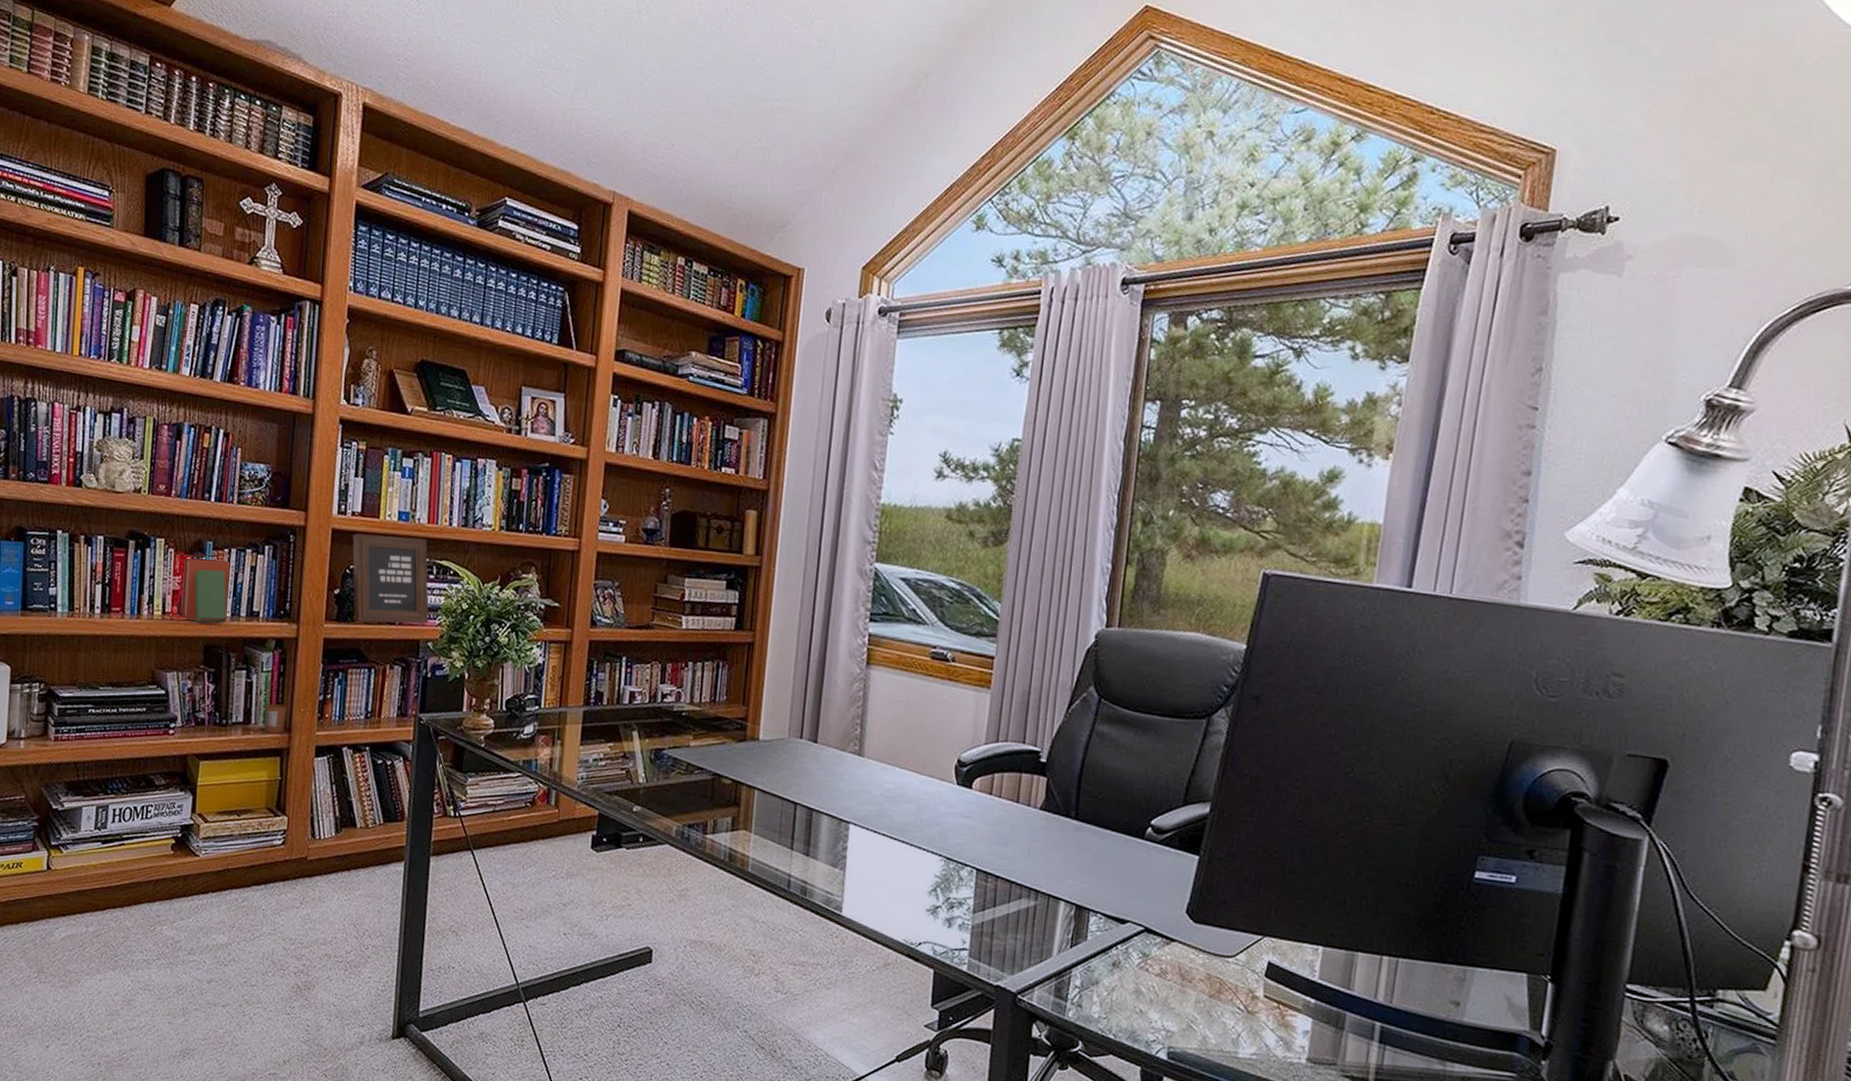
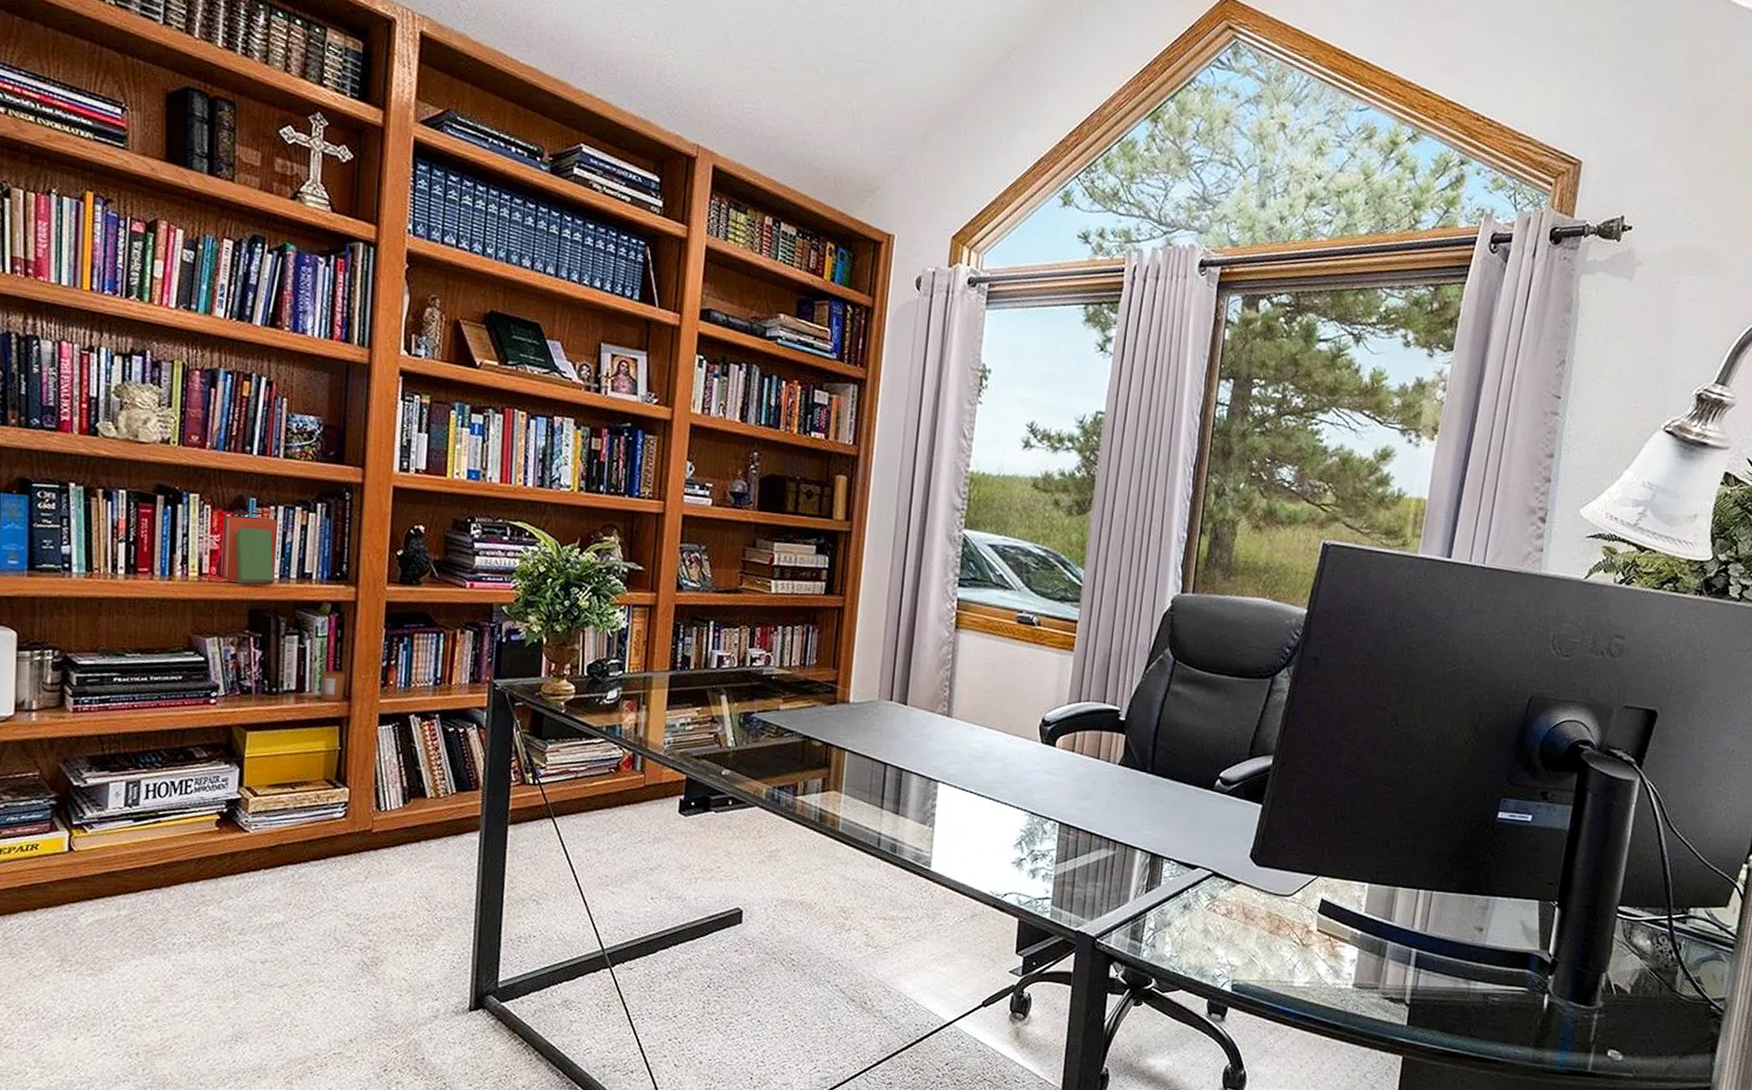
picture frame: present [352,533,429,625] -> none [416,492,503,588]

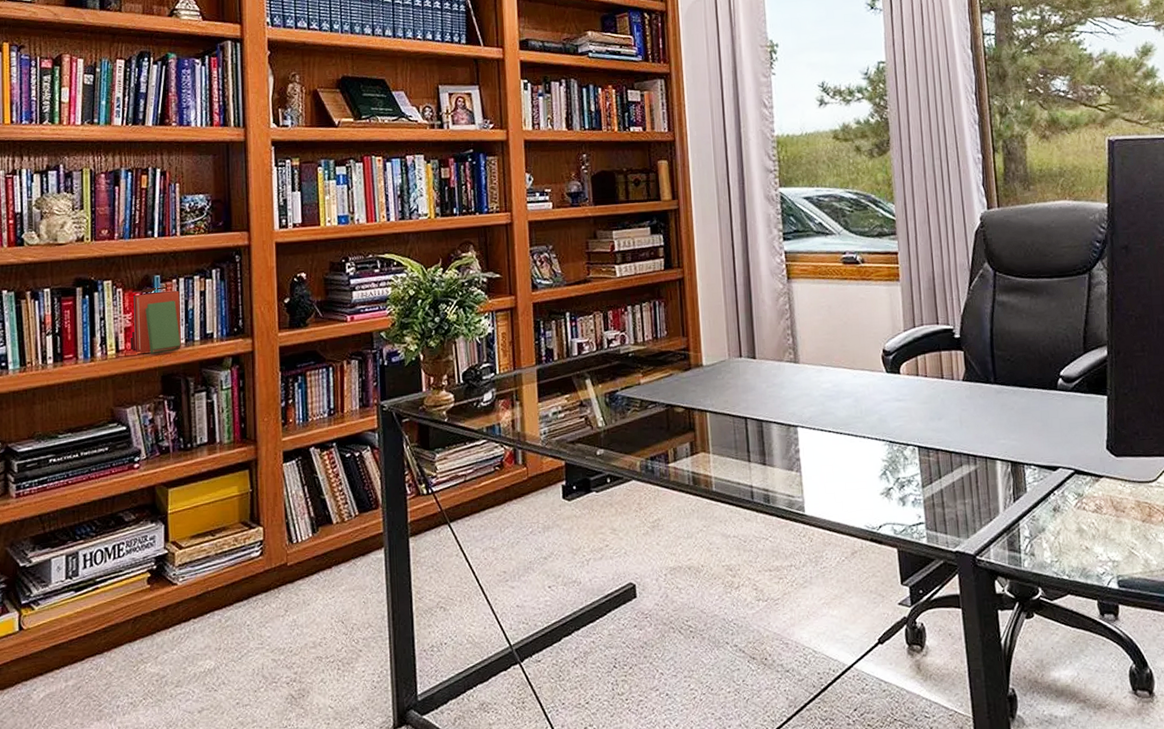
candle: present [298,670,346,702] -> none [210,418,251,451]

